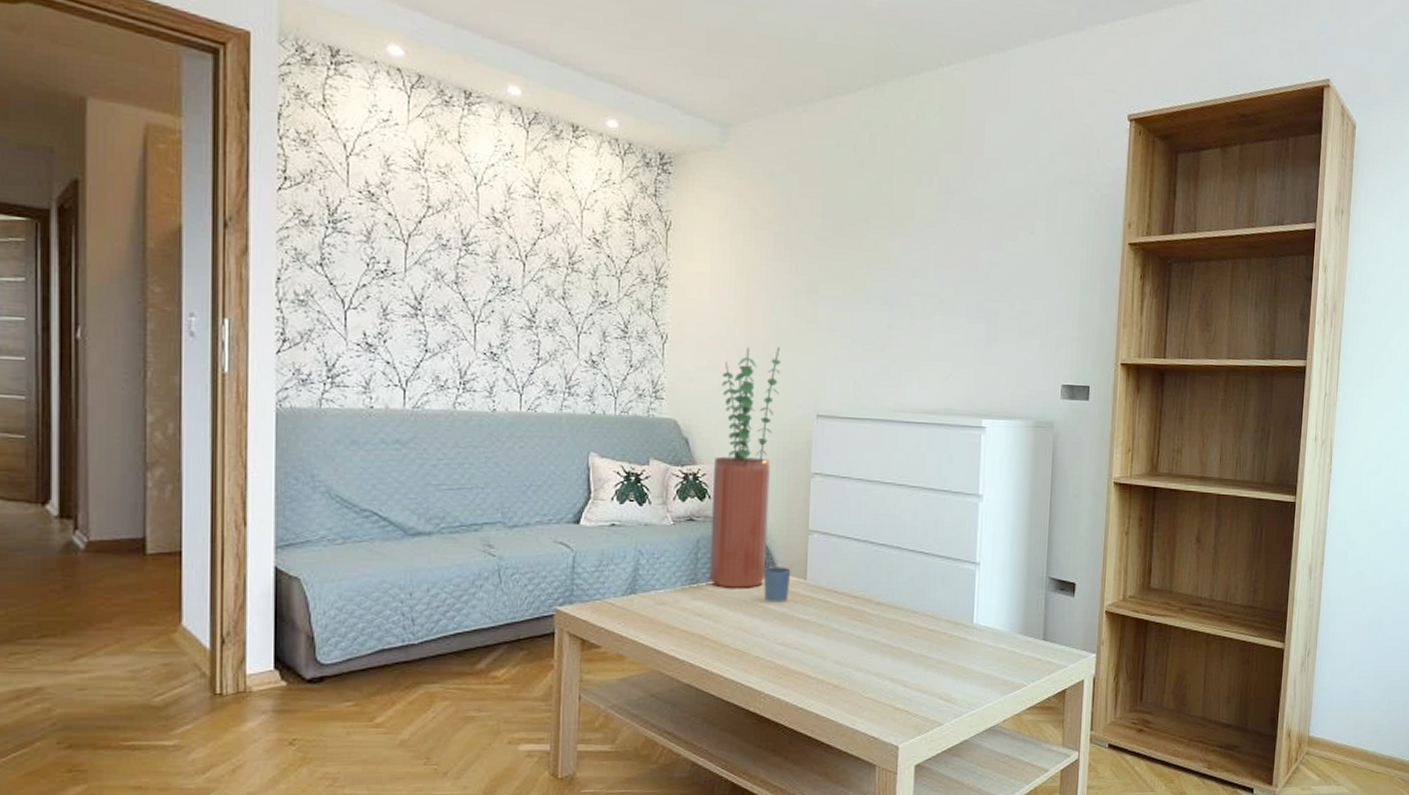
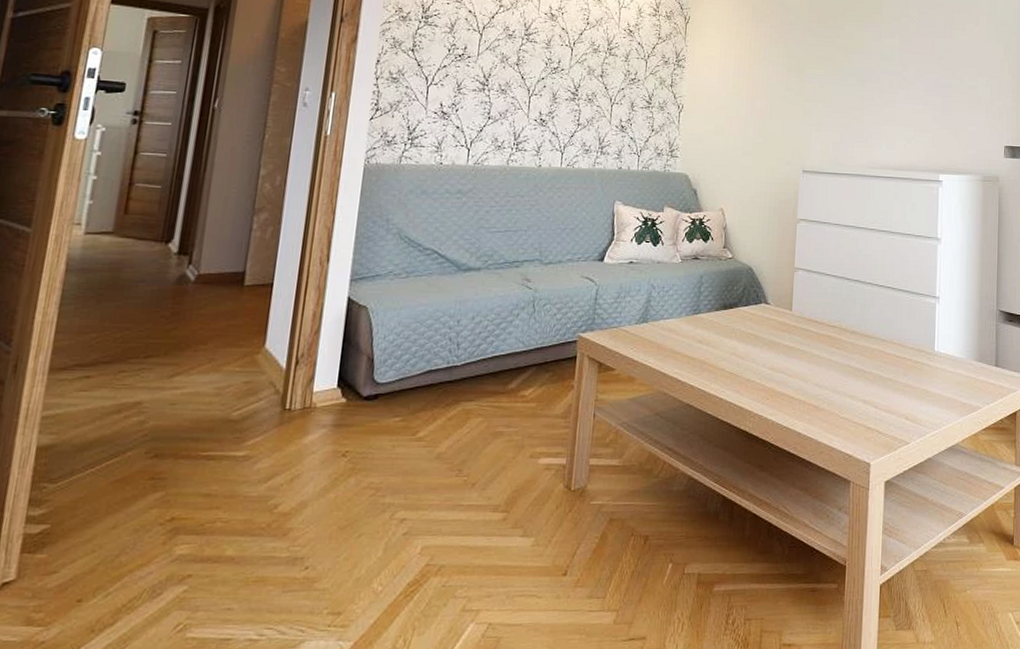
vase: present [709,347,782,588] -> none [709,115,775,318]
mug: present [763,566,791,603] -> none [755,299,779,331]

